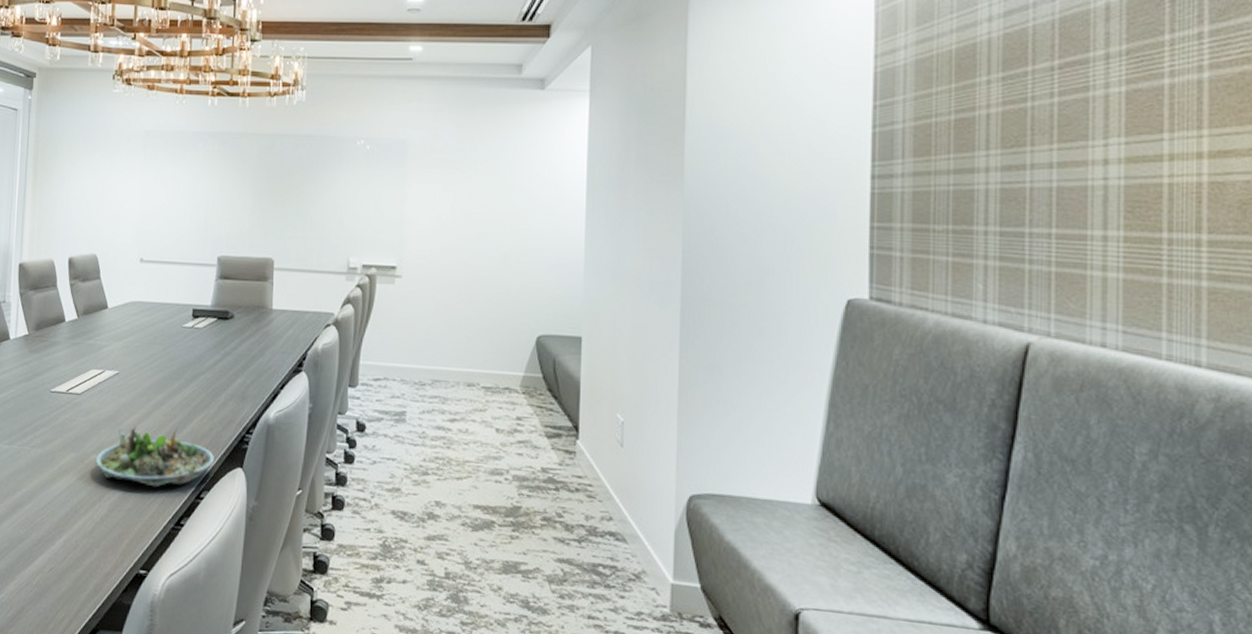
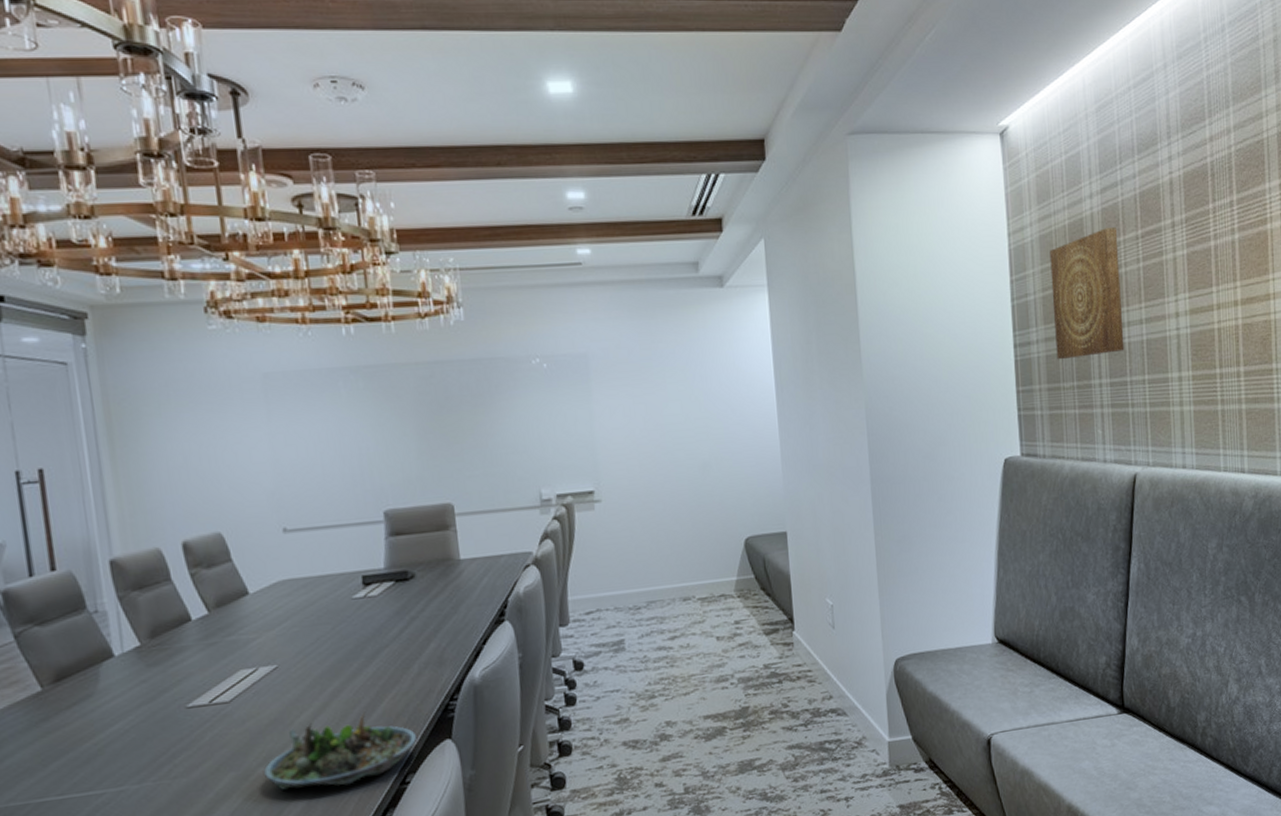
wall art: none [927,56,1024,199] -> present [1049,228,1125,360]

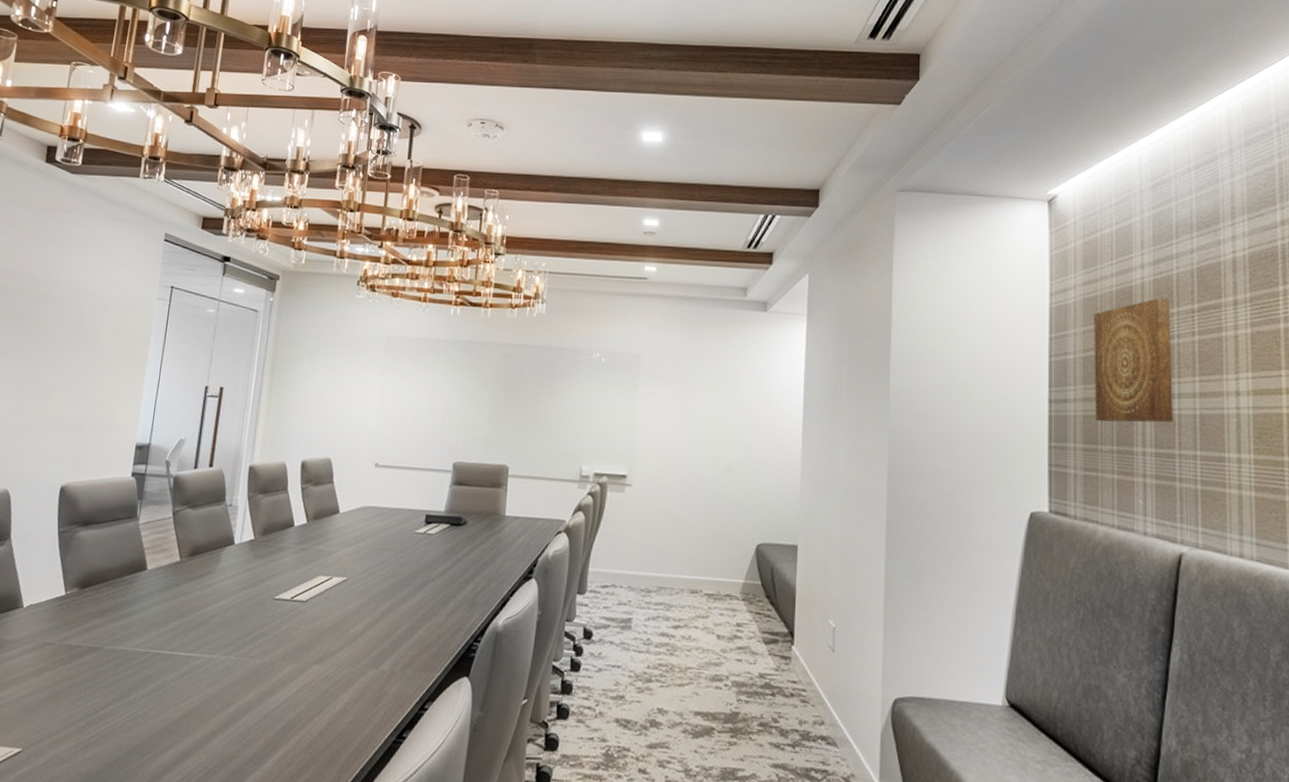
succulent planter: present [263,711,418,790] -> none [316,635,442,699]

